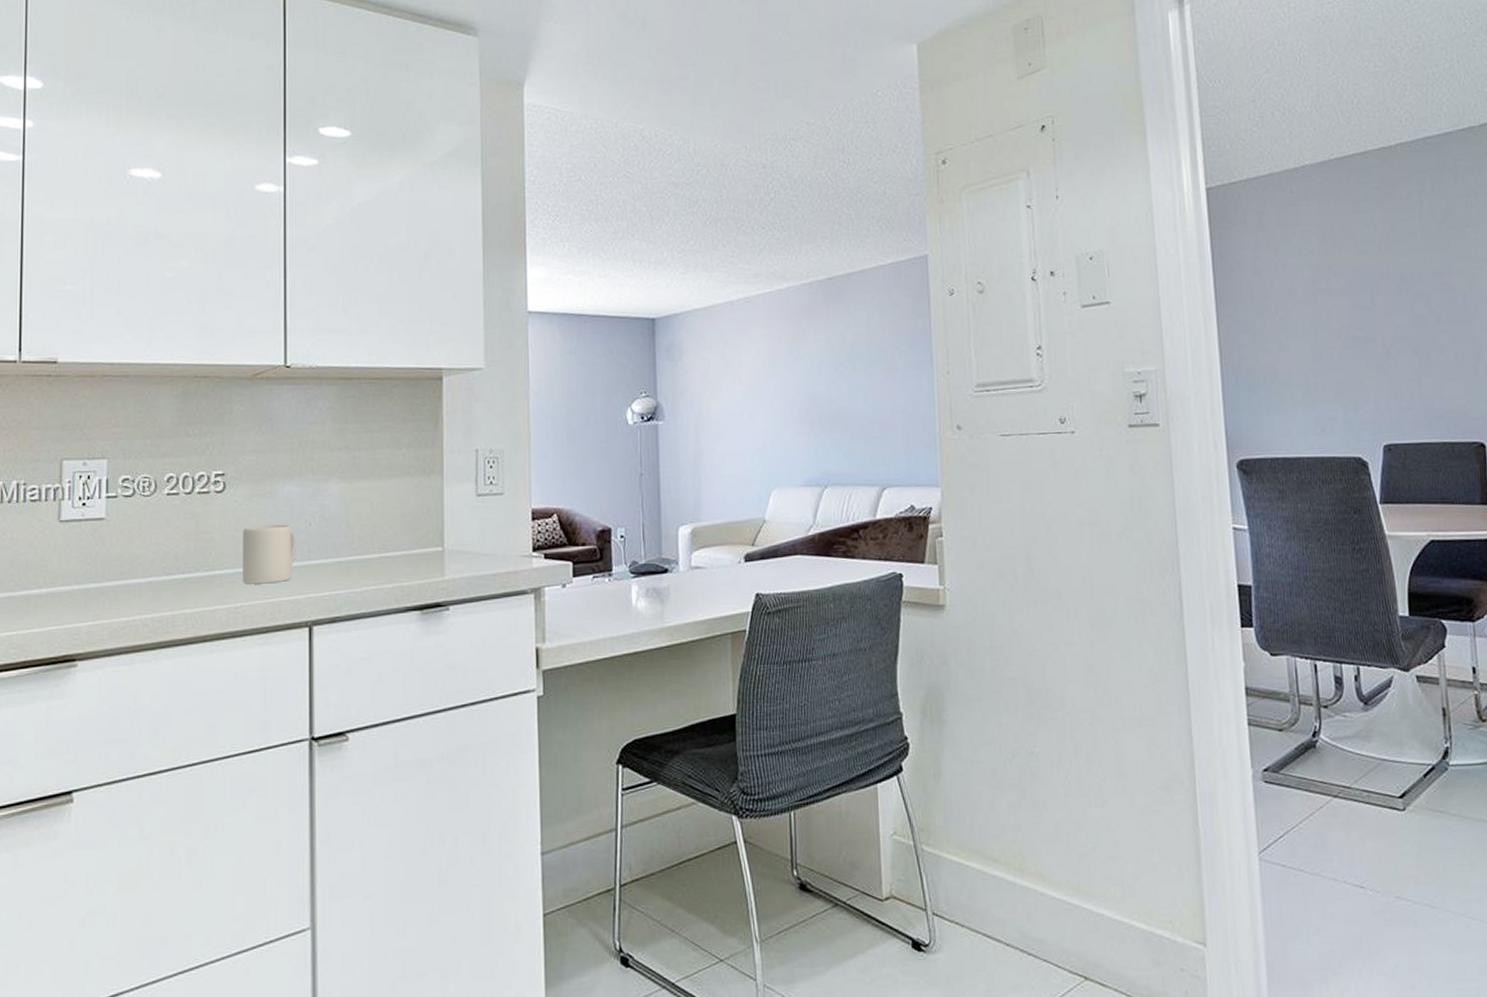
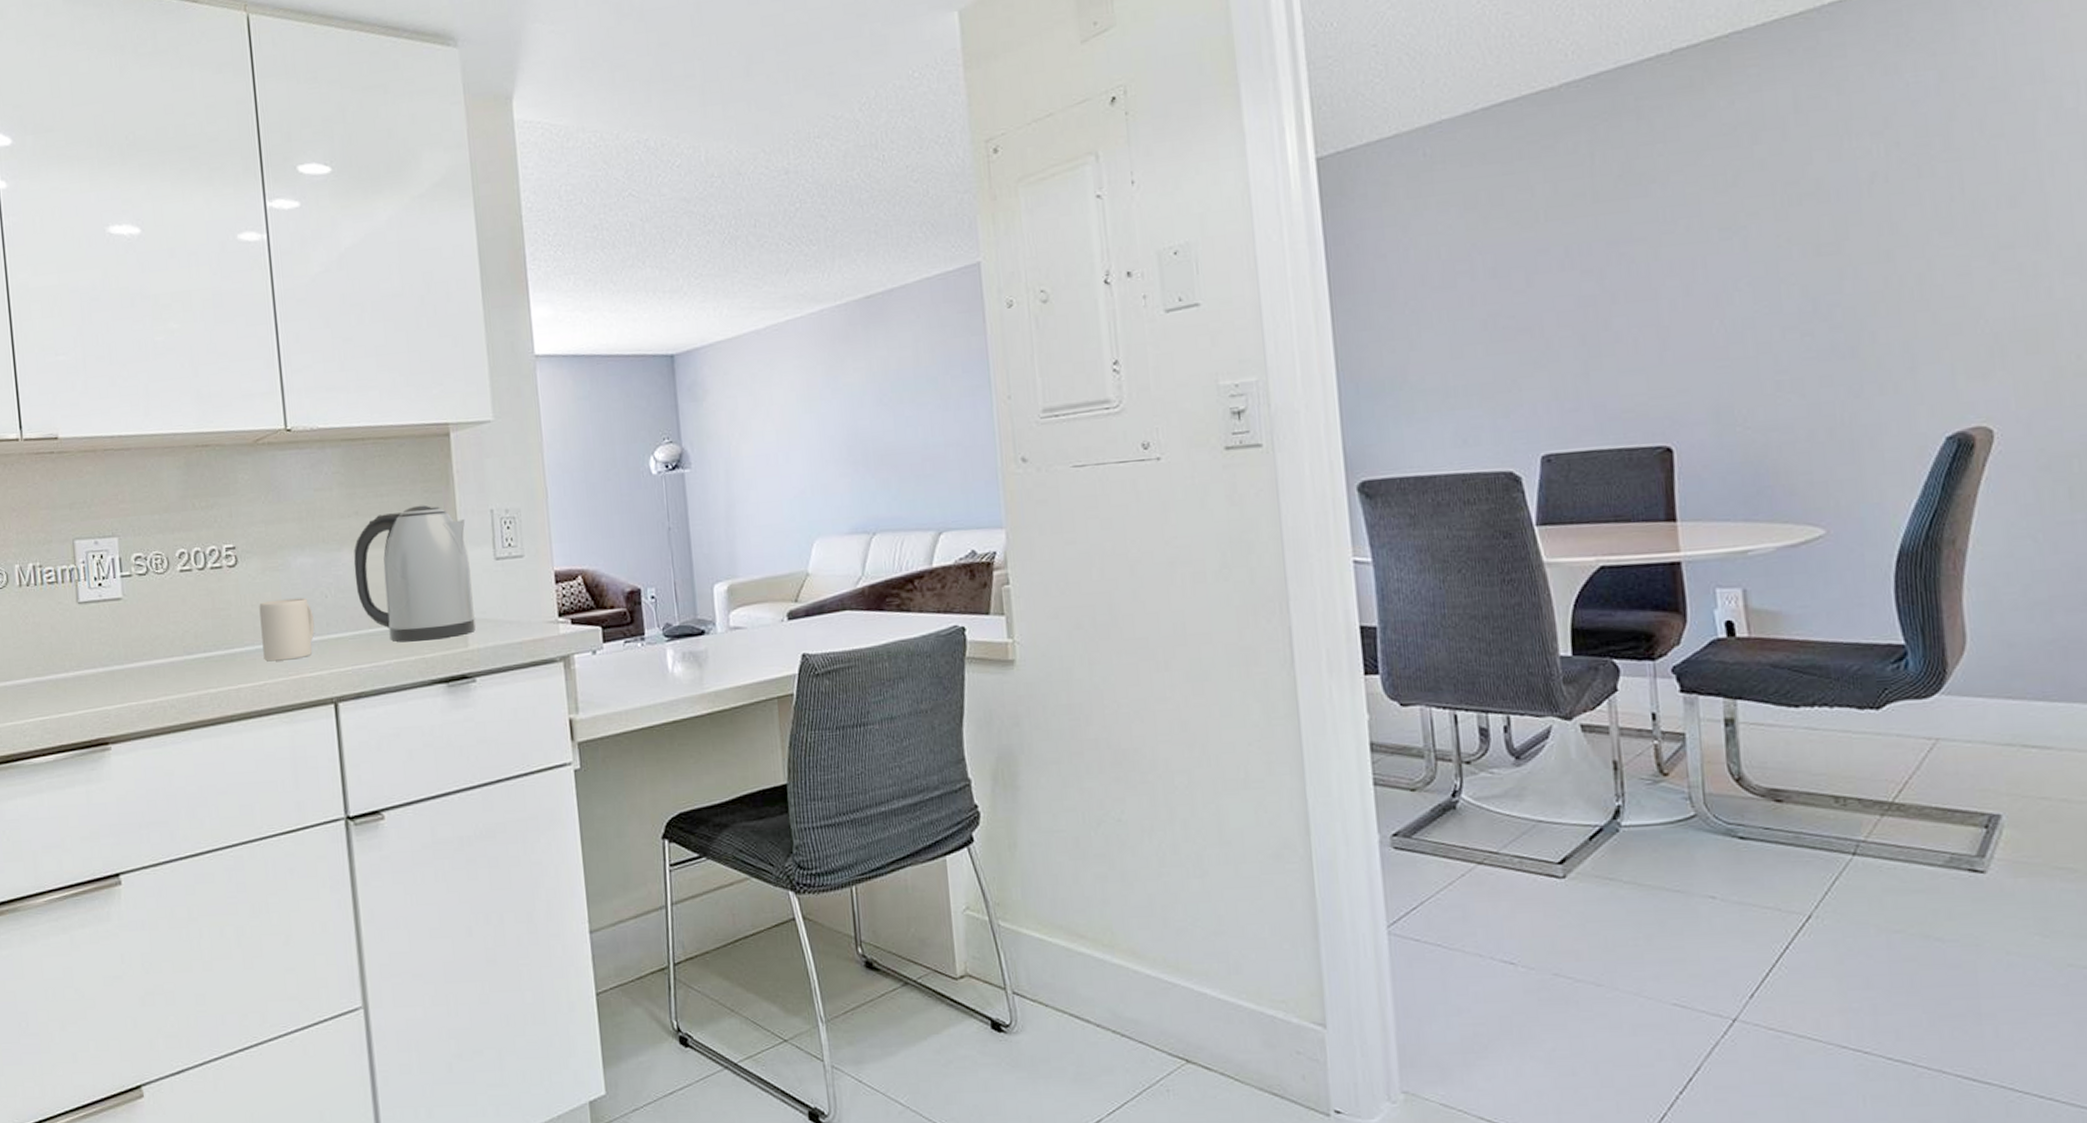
kettle: none [340,442,454,570] -> present [353,505,476,642]

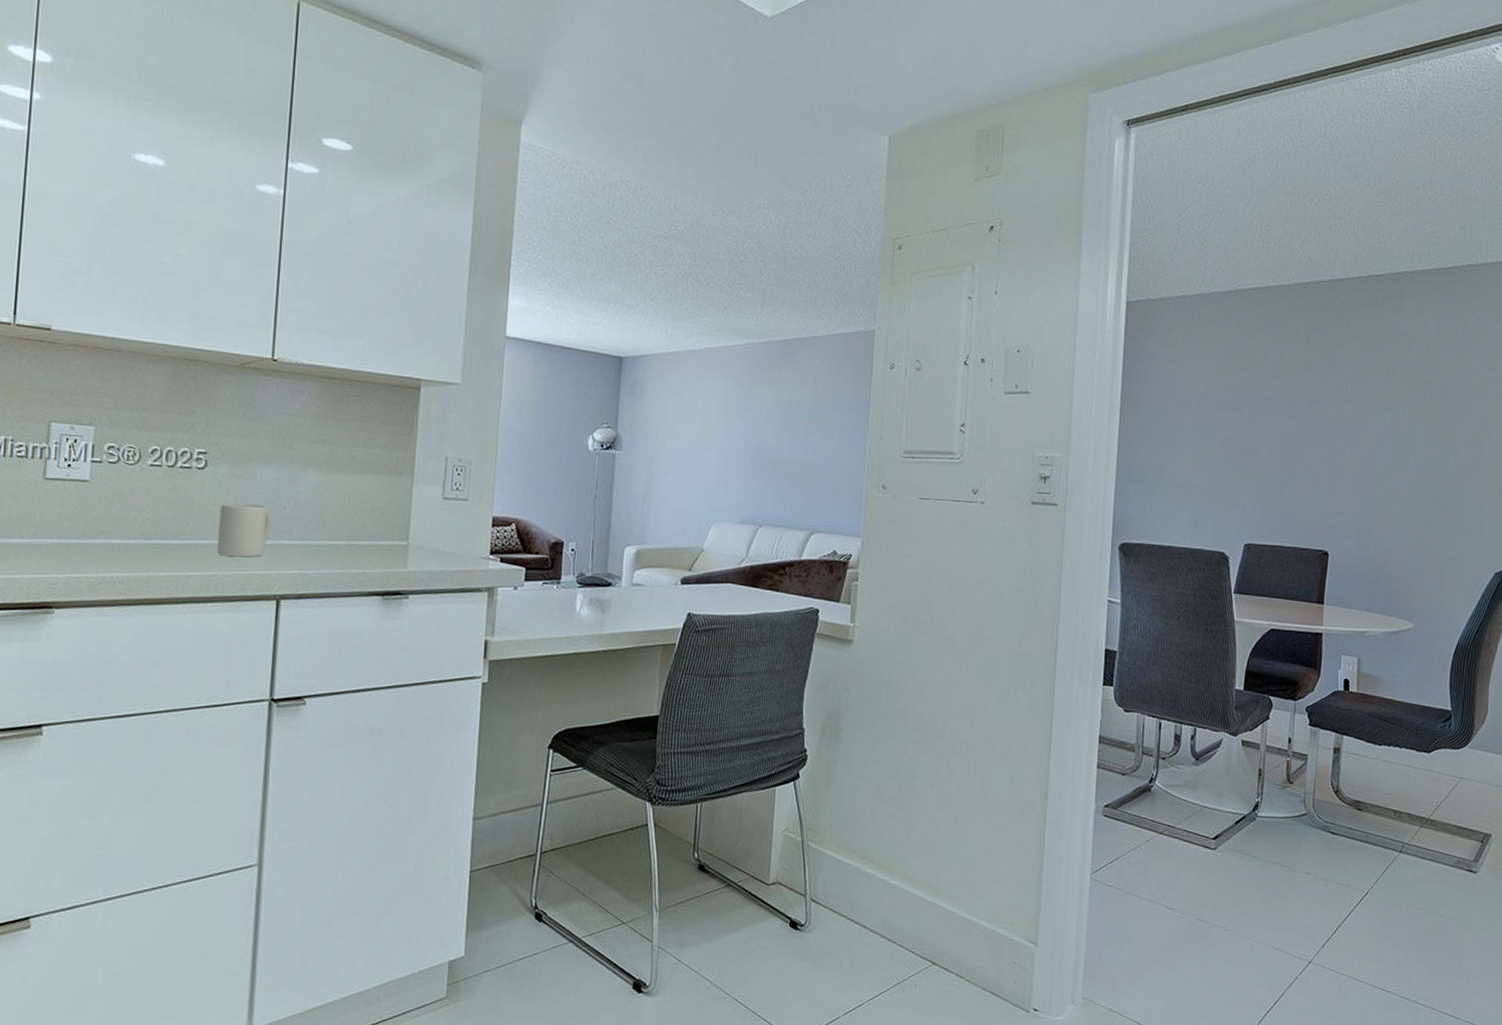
kettle: present [353,505,476,642] -> none [314,443,422,559]

